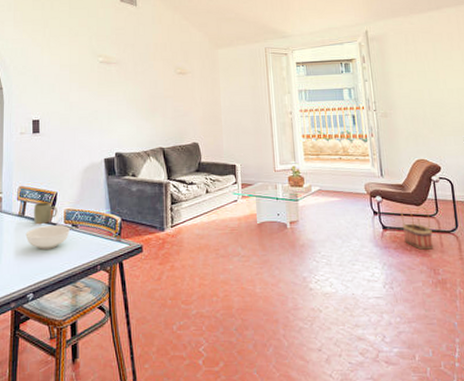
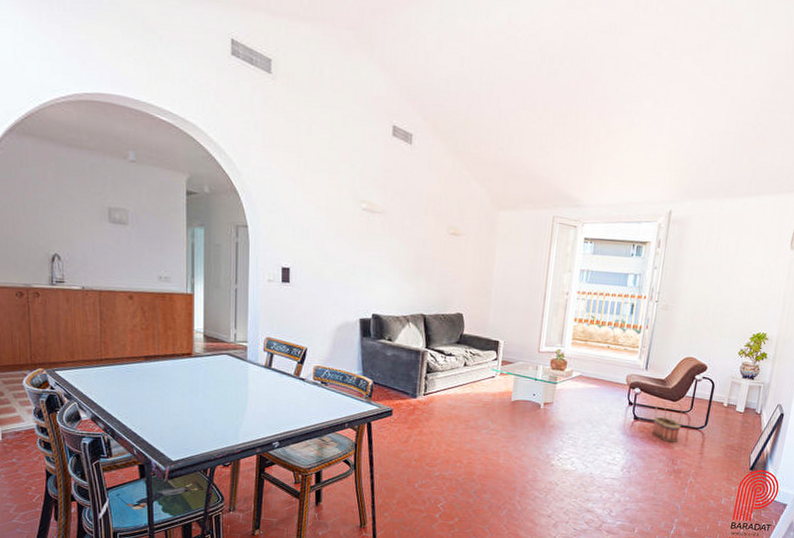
bowl: present [25,225,70,250] -> none [272,380,319,403]
mug: present [33,202,57,224] -> none [280,356,307,378]

